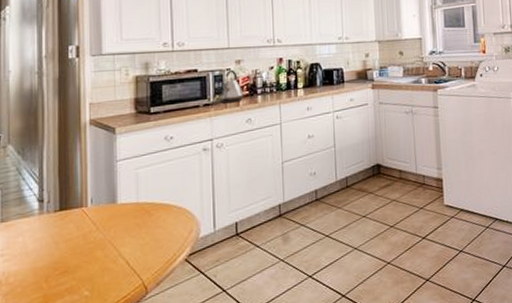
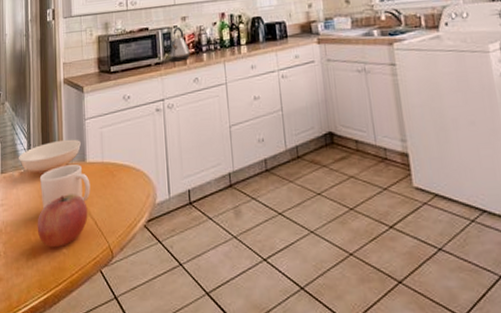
bowl: none [26,181,112,220] -> present [19,139,82,175]
fruit: none [51,236,118,293] -> present [37,194,88,248]
mug: none [55,206,122,255] -> present [39,164,91,209]

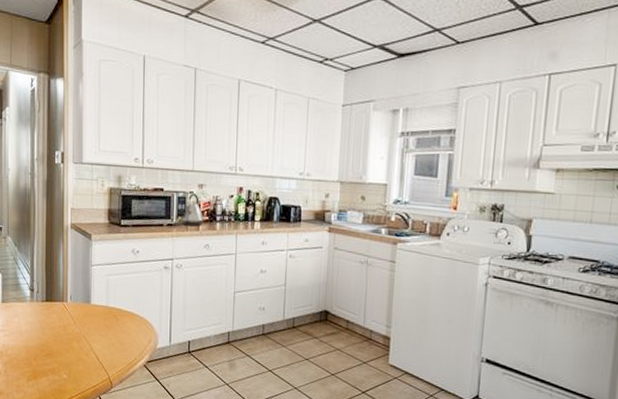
bowl: present [19,139,82,175] -> none [21,280,87,309]
fruit: present [37,194,88,248] -> none [38,329,90,374]
mug: present [39,164,91,209] -> none [42,304,94,339]

